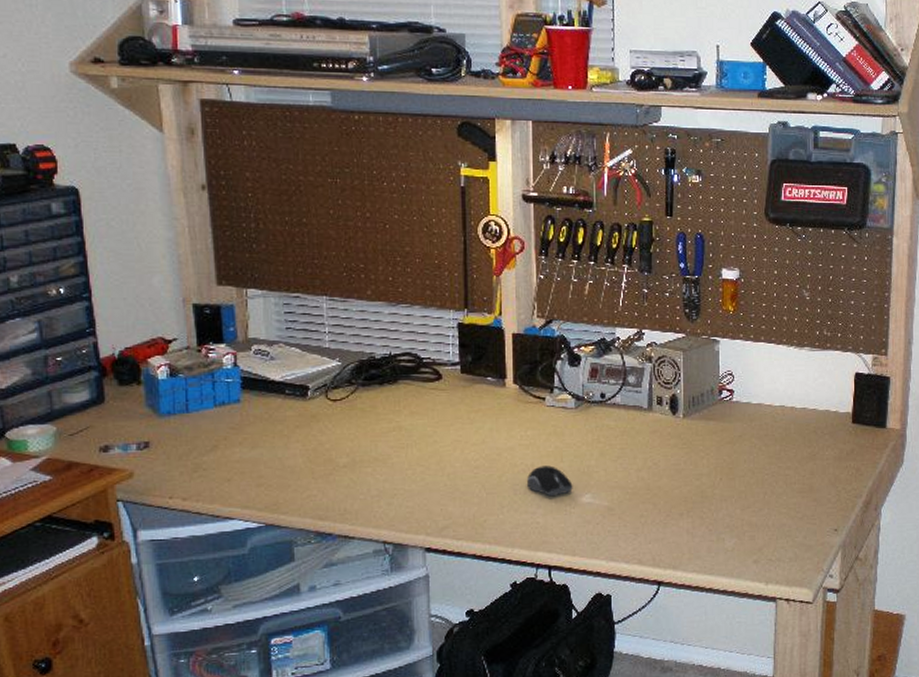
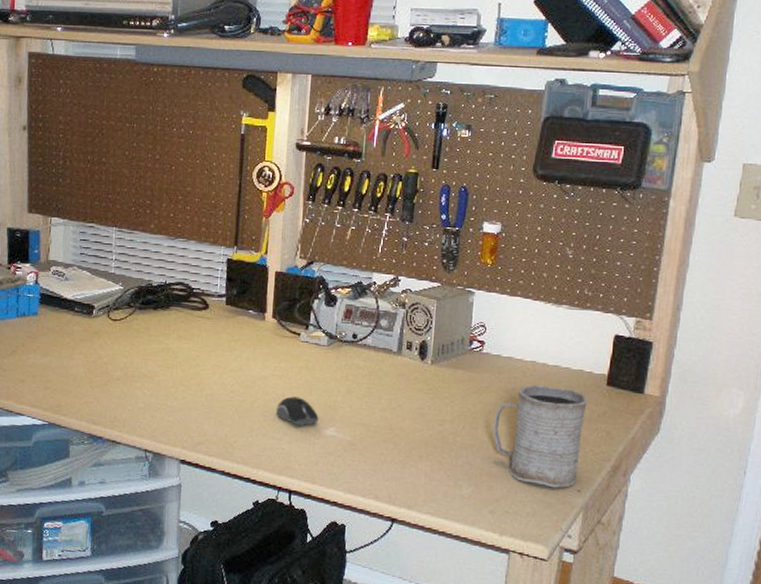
mug: none [750,429,836,530] -> present [493,384,588,488]

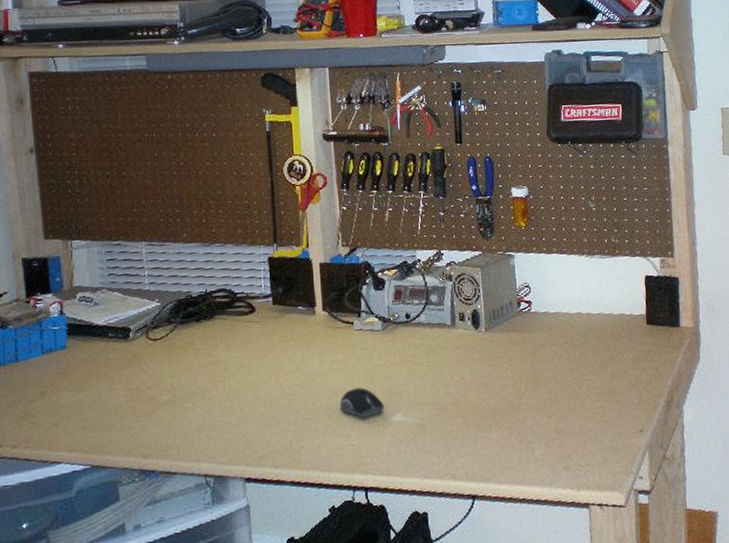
mug: present [493,384,588,488] -> none [552,333,638,433]

